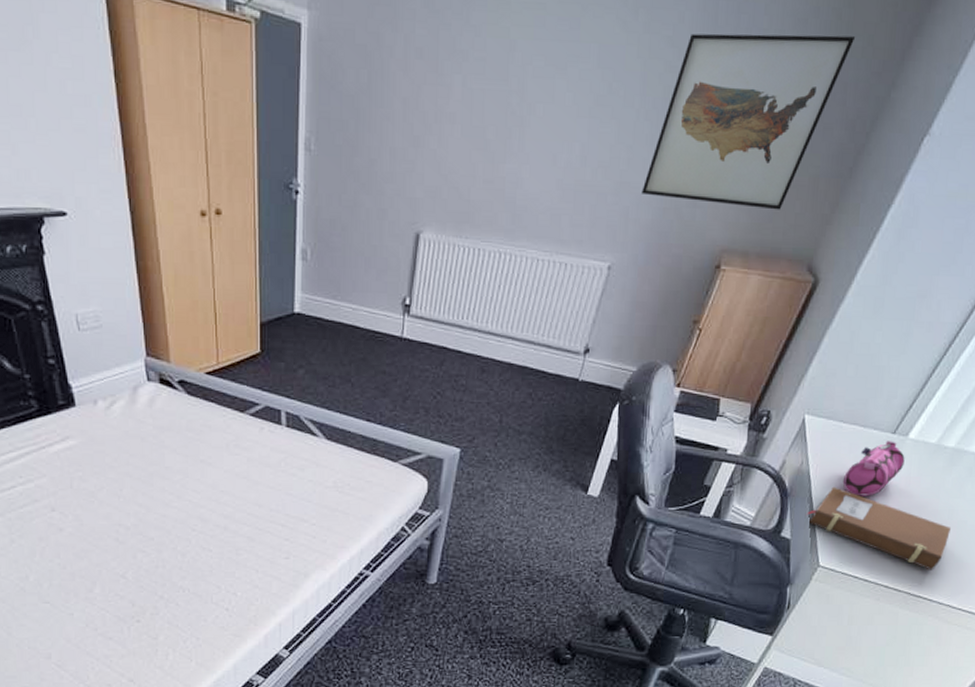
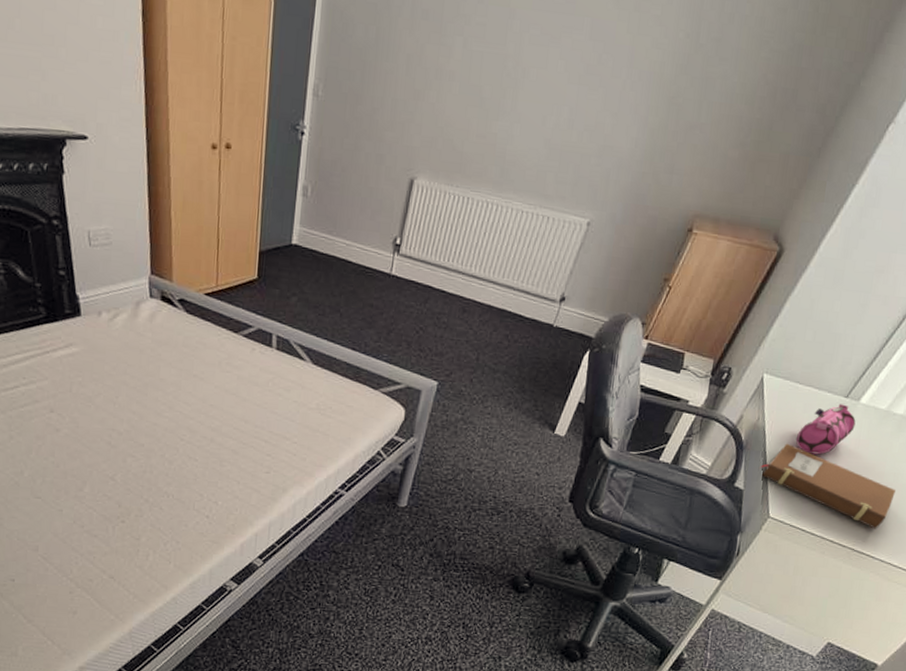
wall art: present [641,33,856,210] -> none [623,14,831,182]

